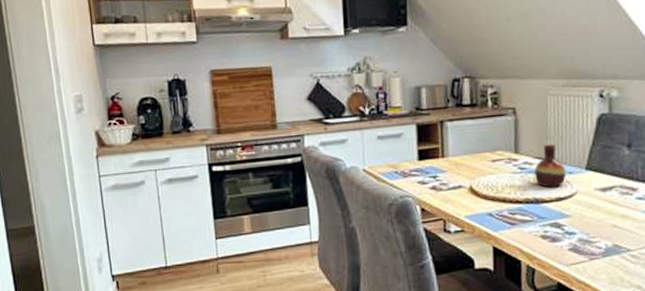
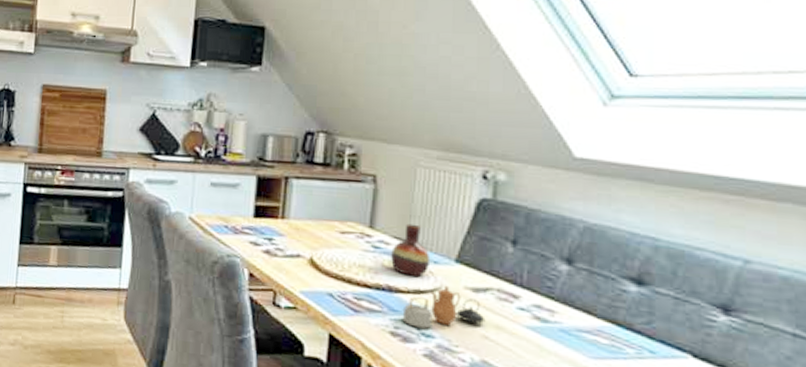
teapot: none [548,190,613,229] -> present [402,285,486,329]

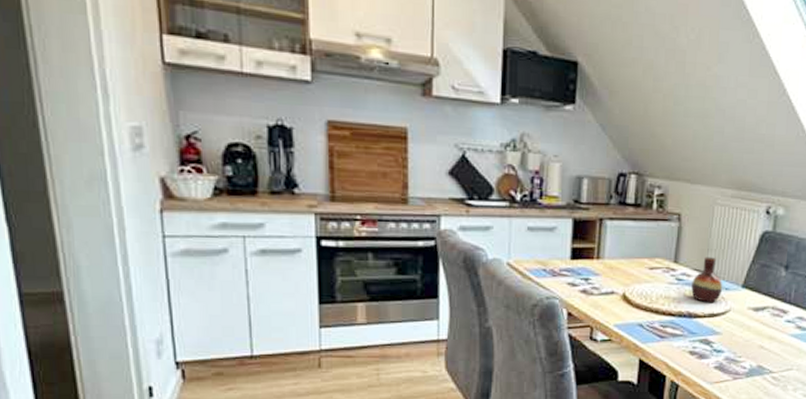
teapot: present [402,285,486,329] -> none [699,308,762,345]

